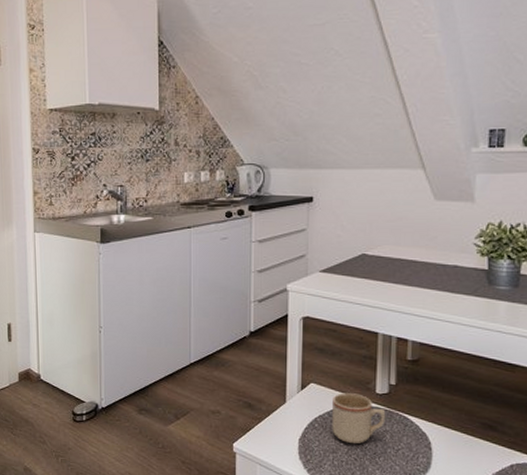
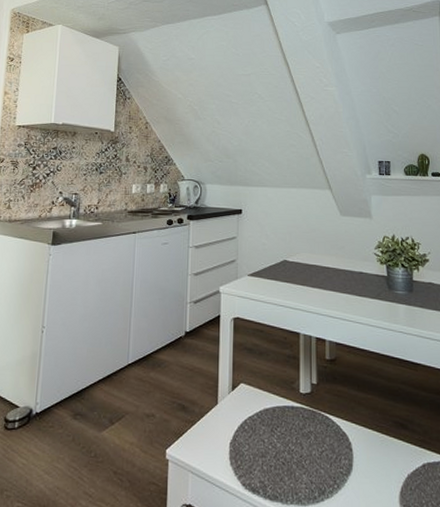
mug: present [332,393,386,444] -> none [261,393,309,446]

